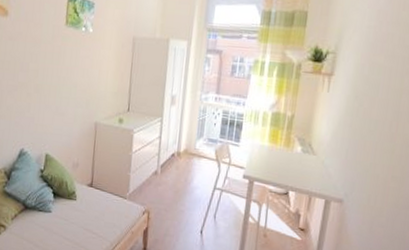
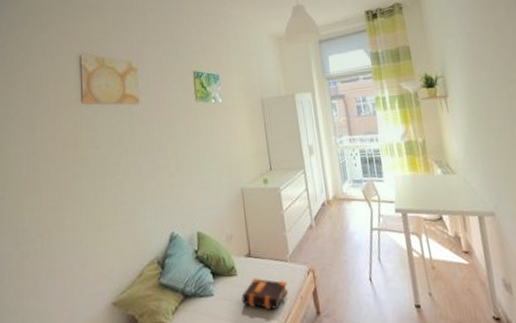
bible: none [76,206,122,238] -> present [241,278,288,310]

